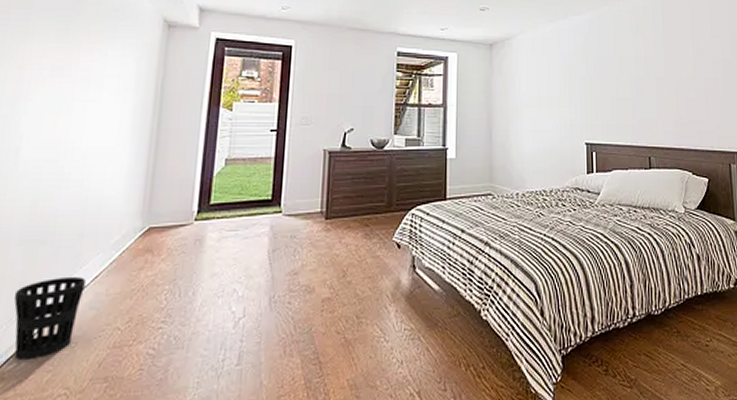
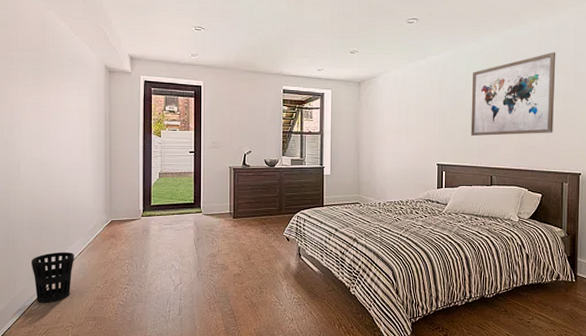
wall art: none [621,14,714,109] -> present [470,52,556,136]

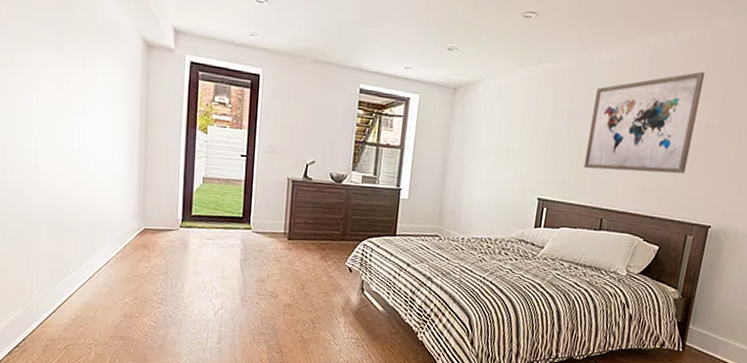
wastebasket: present [32,251,74,303] -> none [50,259,100,316]

